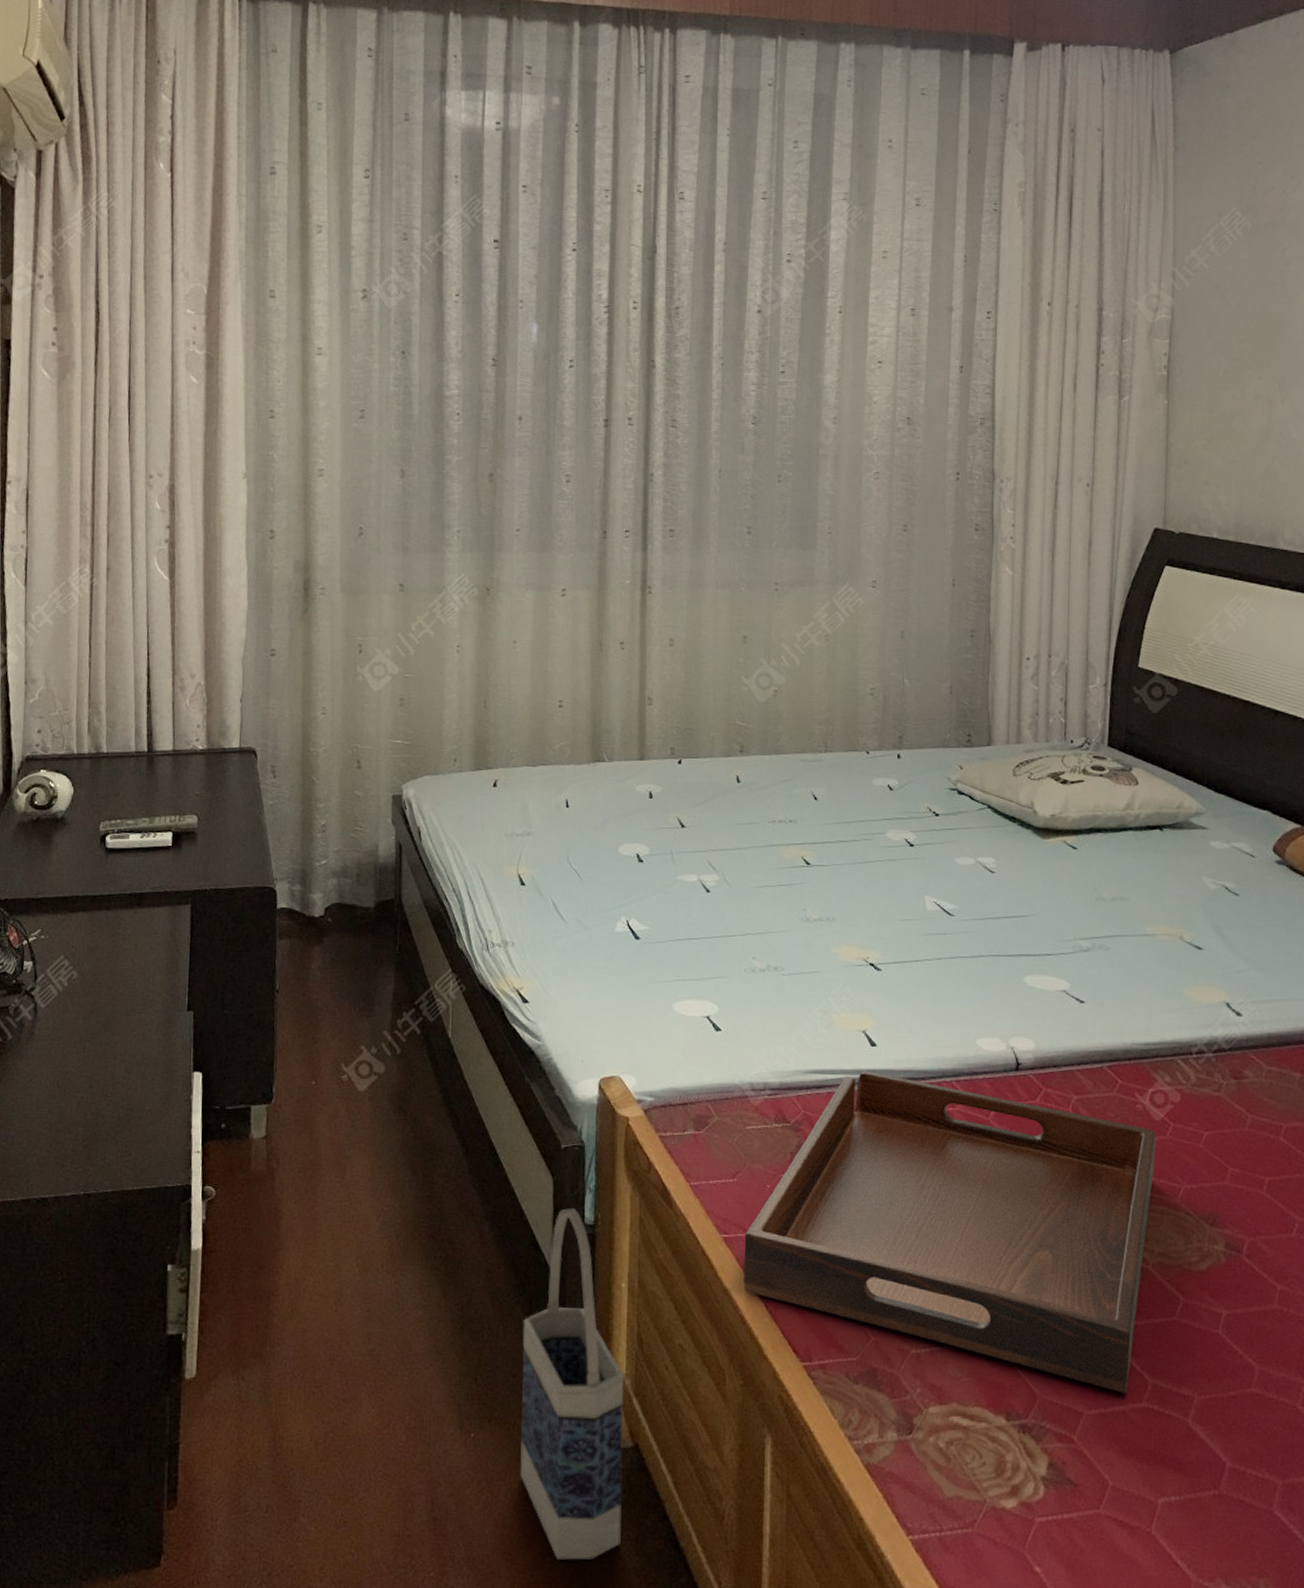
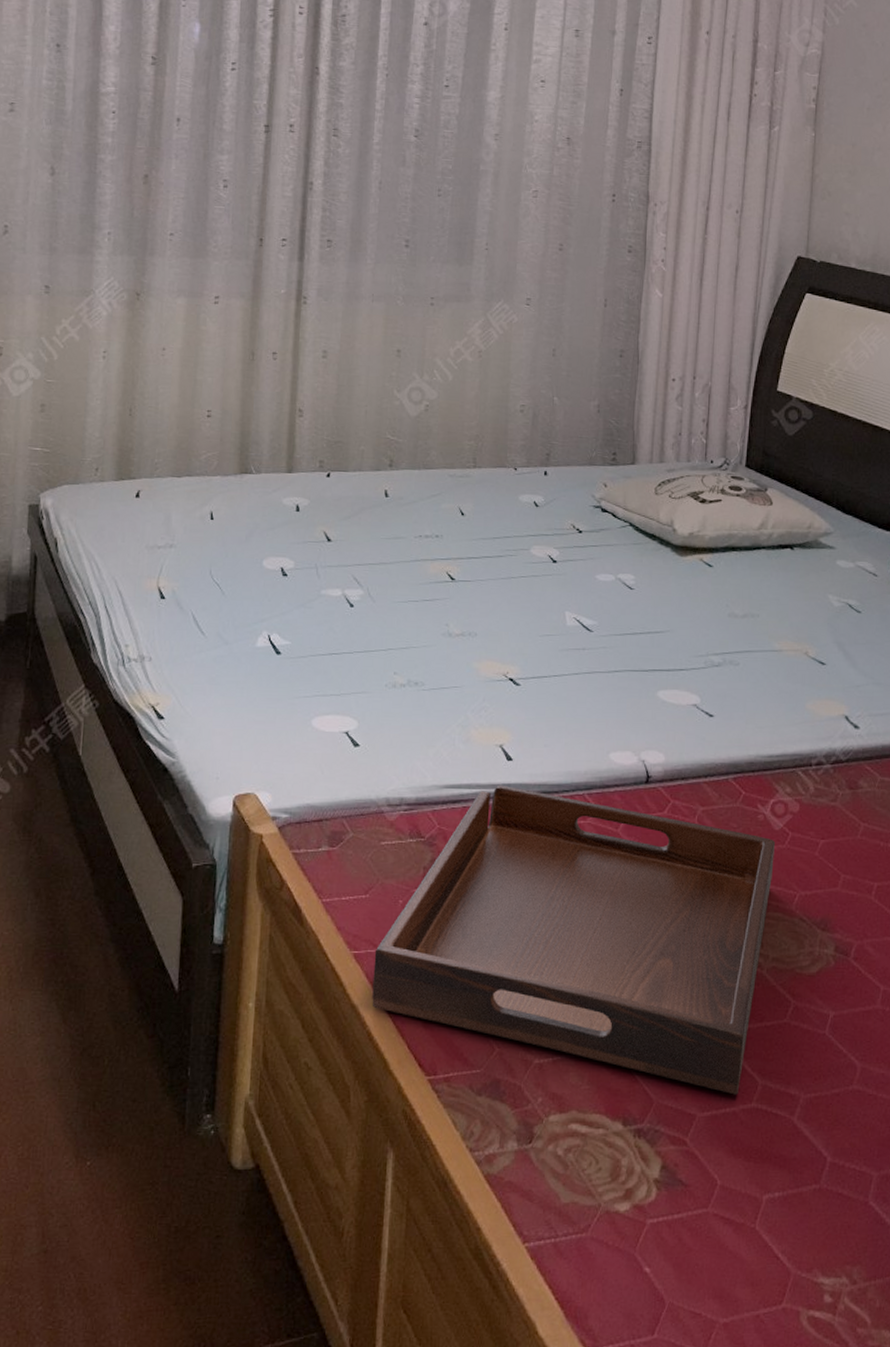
bag: present [520,1207,624,1560] -> none [136,927,248,1286]

